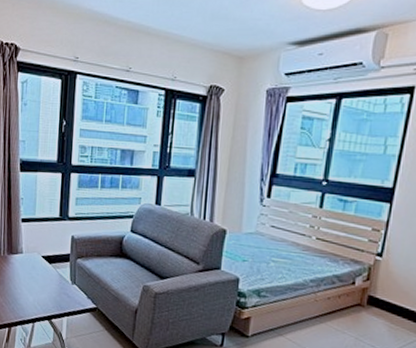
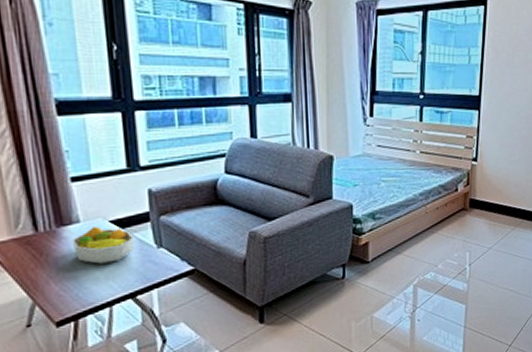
fruit bowl: none [15,258,56,289] -> present [71,226,135,264]

